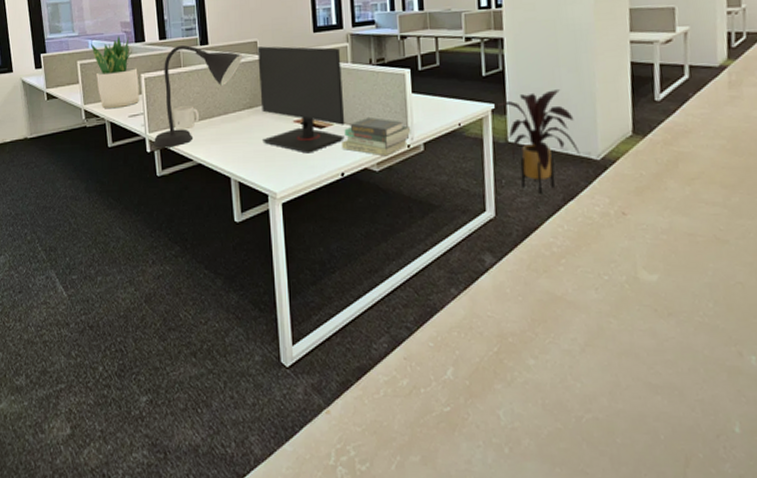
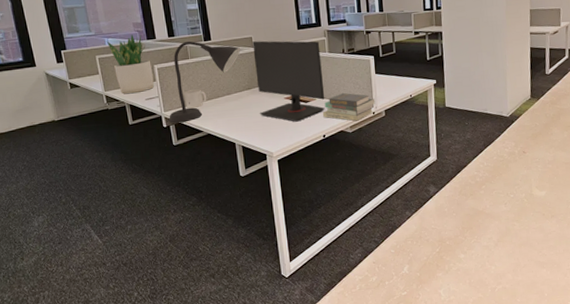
house plant: present [493,89,581,194] -> none [435,68,496,142]

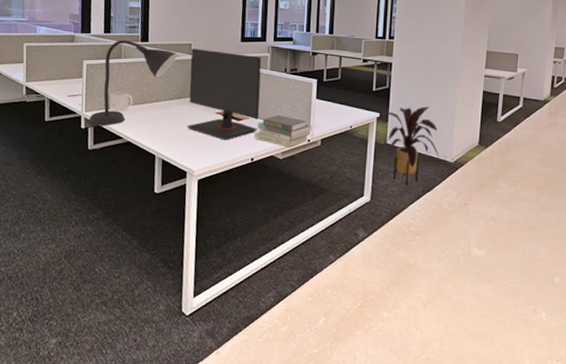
planter: present [106,34,154,94] -> none [38,25,81,88]
house plant: none [435,68,496,142] -> present [378,106,440,185]

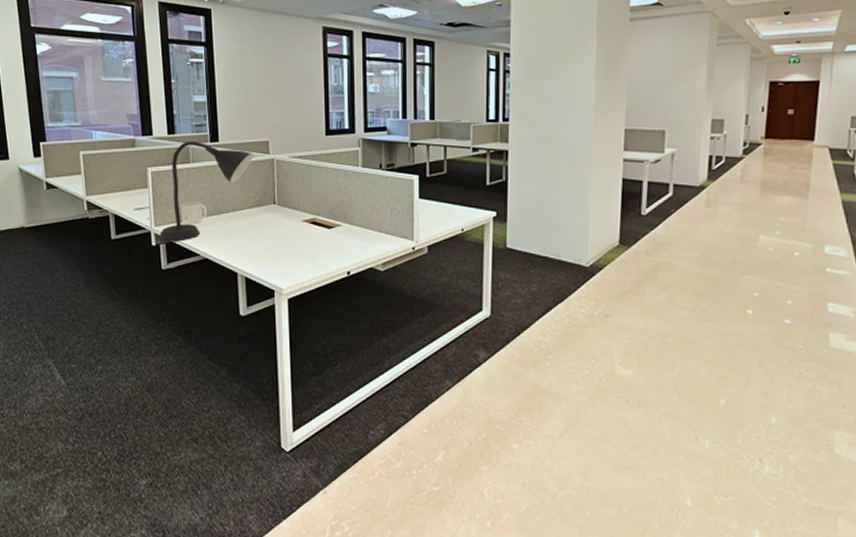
computer monitor: present [187,48,262,140] -> none [269,146,353,252]
books: present [254,115,312,148] -> none [349,220,417,257]
house plant: present [378,106,440,185] -> none [495,201,572,296]

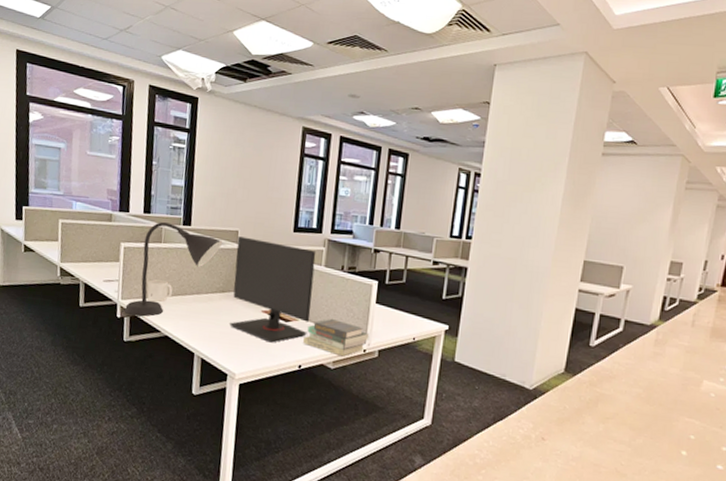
computer monitor: none [269,146,353,252] -> present [230,236,316,343]
books: none [349,220,417,257] -> present [303,319,370,357]

